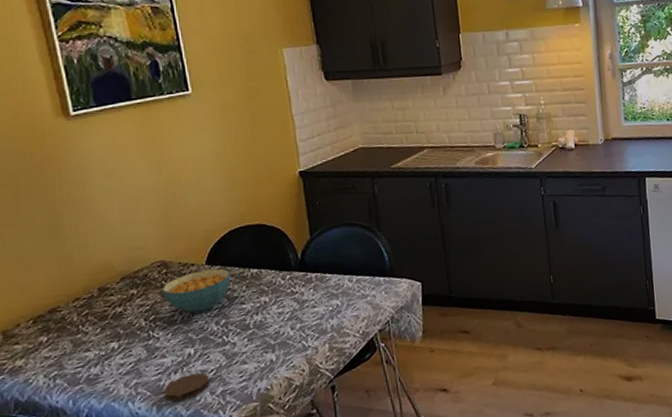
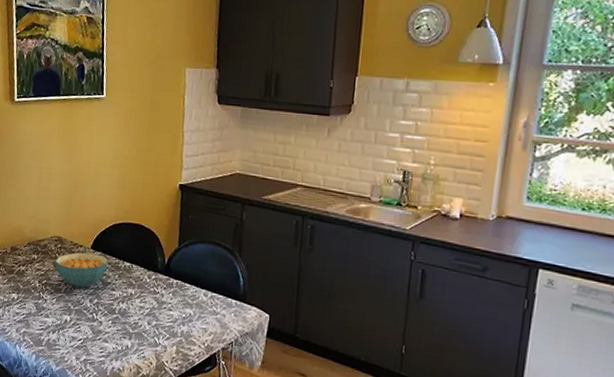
coaster: present [163,372,210,401] -> none [42,337,78,357]

